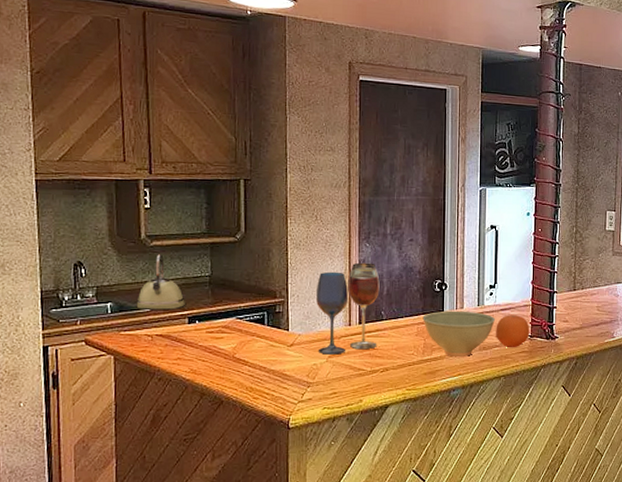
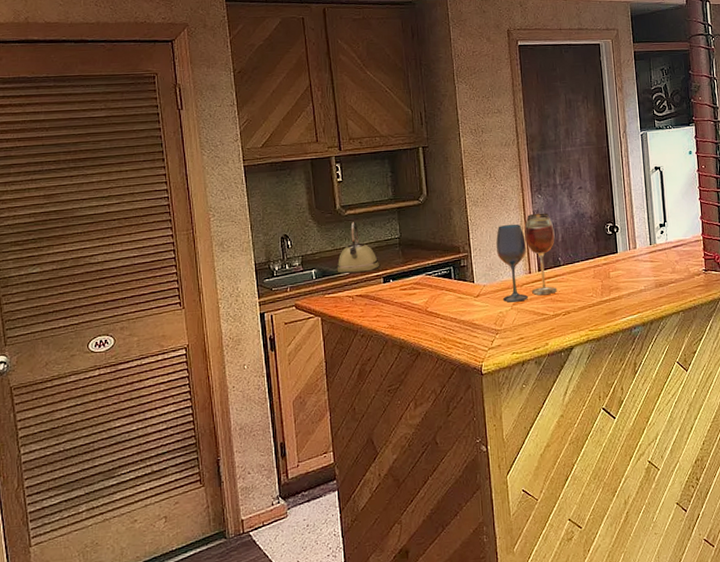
bowl: present [422,310,495,356] -> none [598,250,668,296]
fruit: present [496,315,530,348] -> none [670,251,704,283]

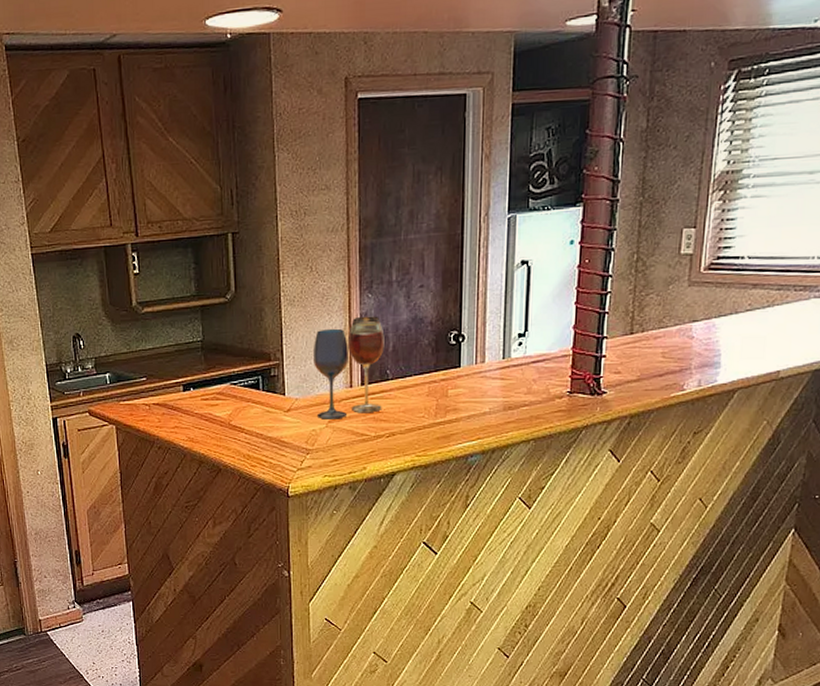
kettle: present [336,221,381,274] -> none [132,320,180,380]

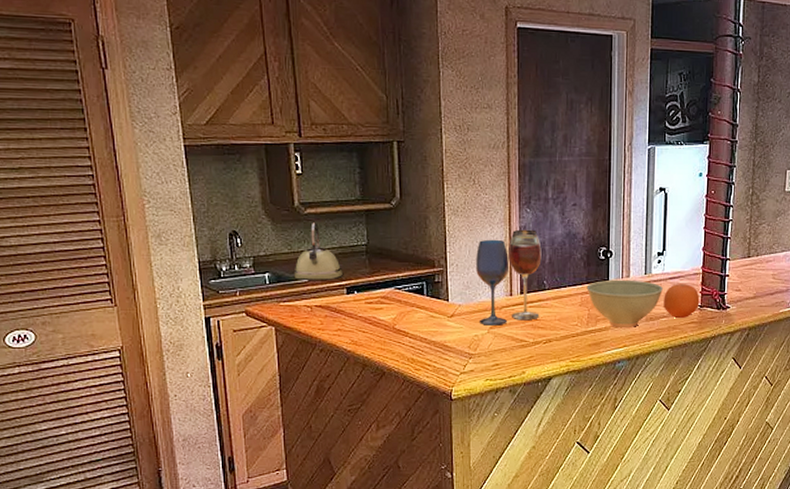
kettle: none [132,320,180,380] -> present [293,221,344,281]
bowl: none [435,365,524,418] -> present [586,279,663,327]
fruit: none [525,368,569,407] -> present [663,284,700,319]

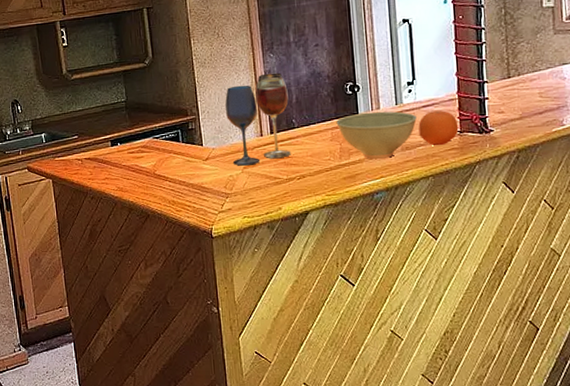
kettle: present [293,221,344,281] -> none [65,85,108,138]

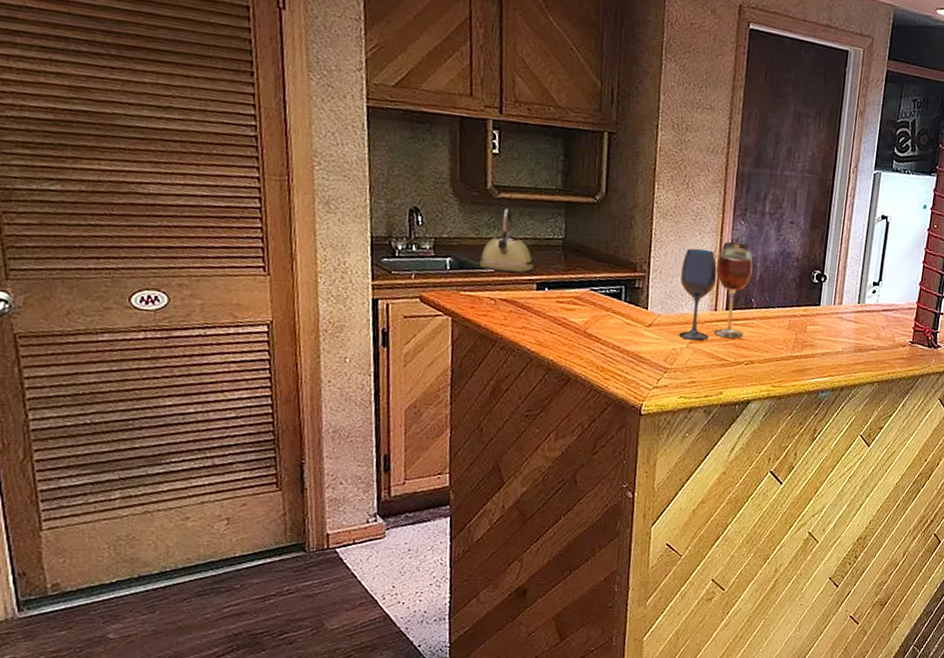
kettle: none [65,85,108,138] -> present [478,207,535,274]
bowl: present [336,111,417,159] -> none [796,305,875,357]
fruit: present [418,111,459,146] -> none [874,317,912,354]

